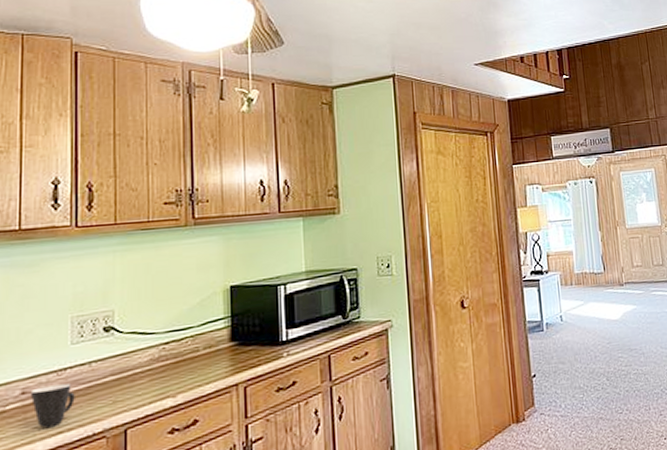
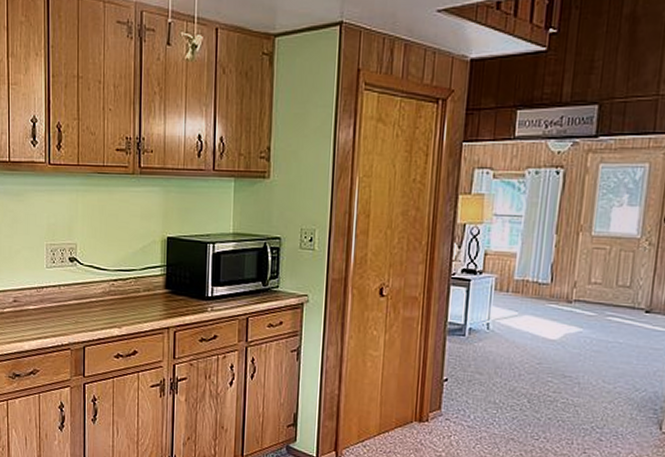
mug: present [30,383,75,428] -> none [19,299,49,332]

